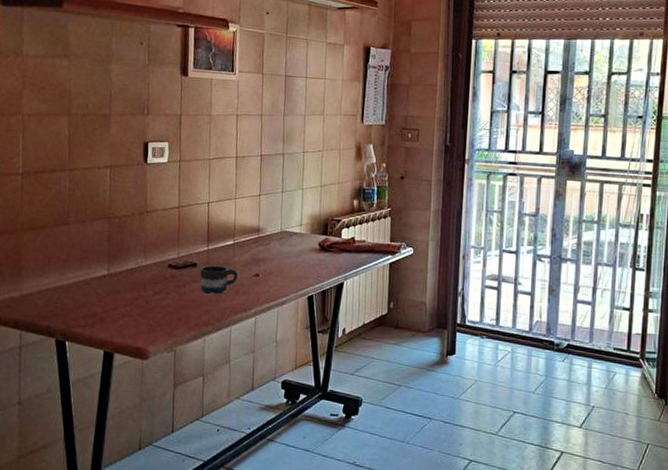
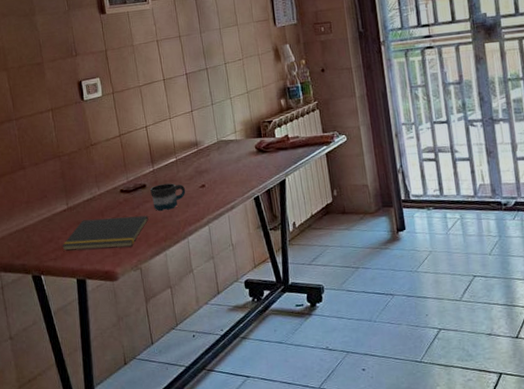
notepad: none [94,289,194,326] -> present [62,215,149,251]

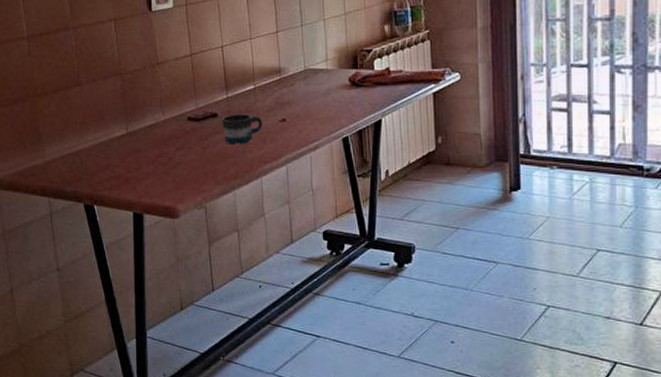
notepad: present [62,215,149,251] -> none [119,147,218,182]

